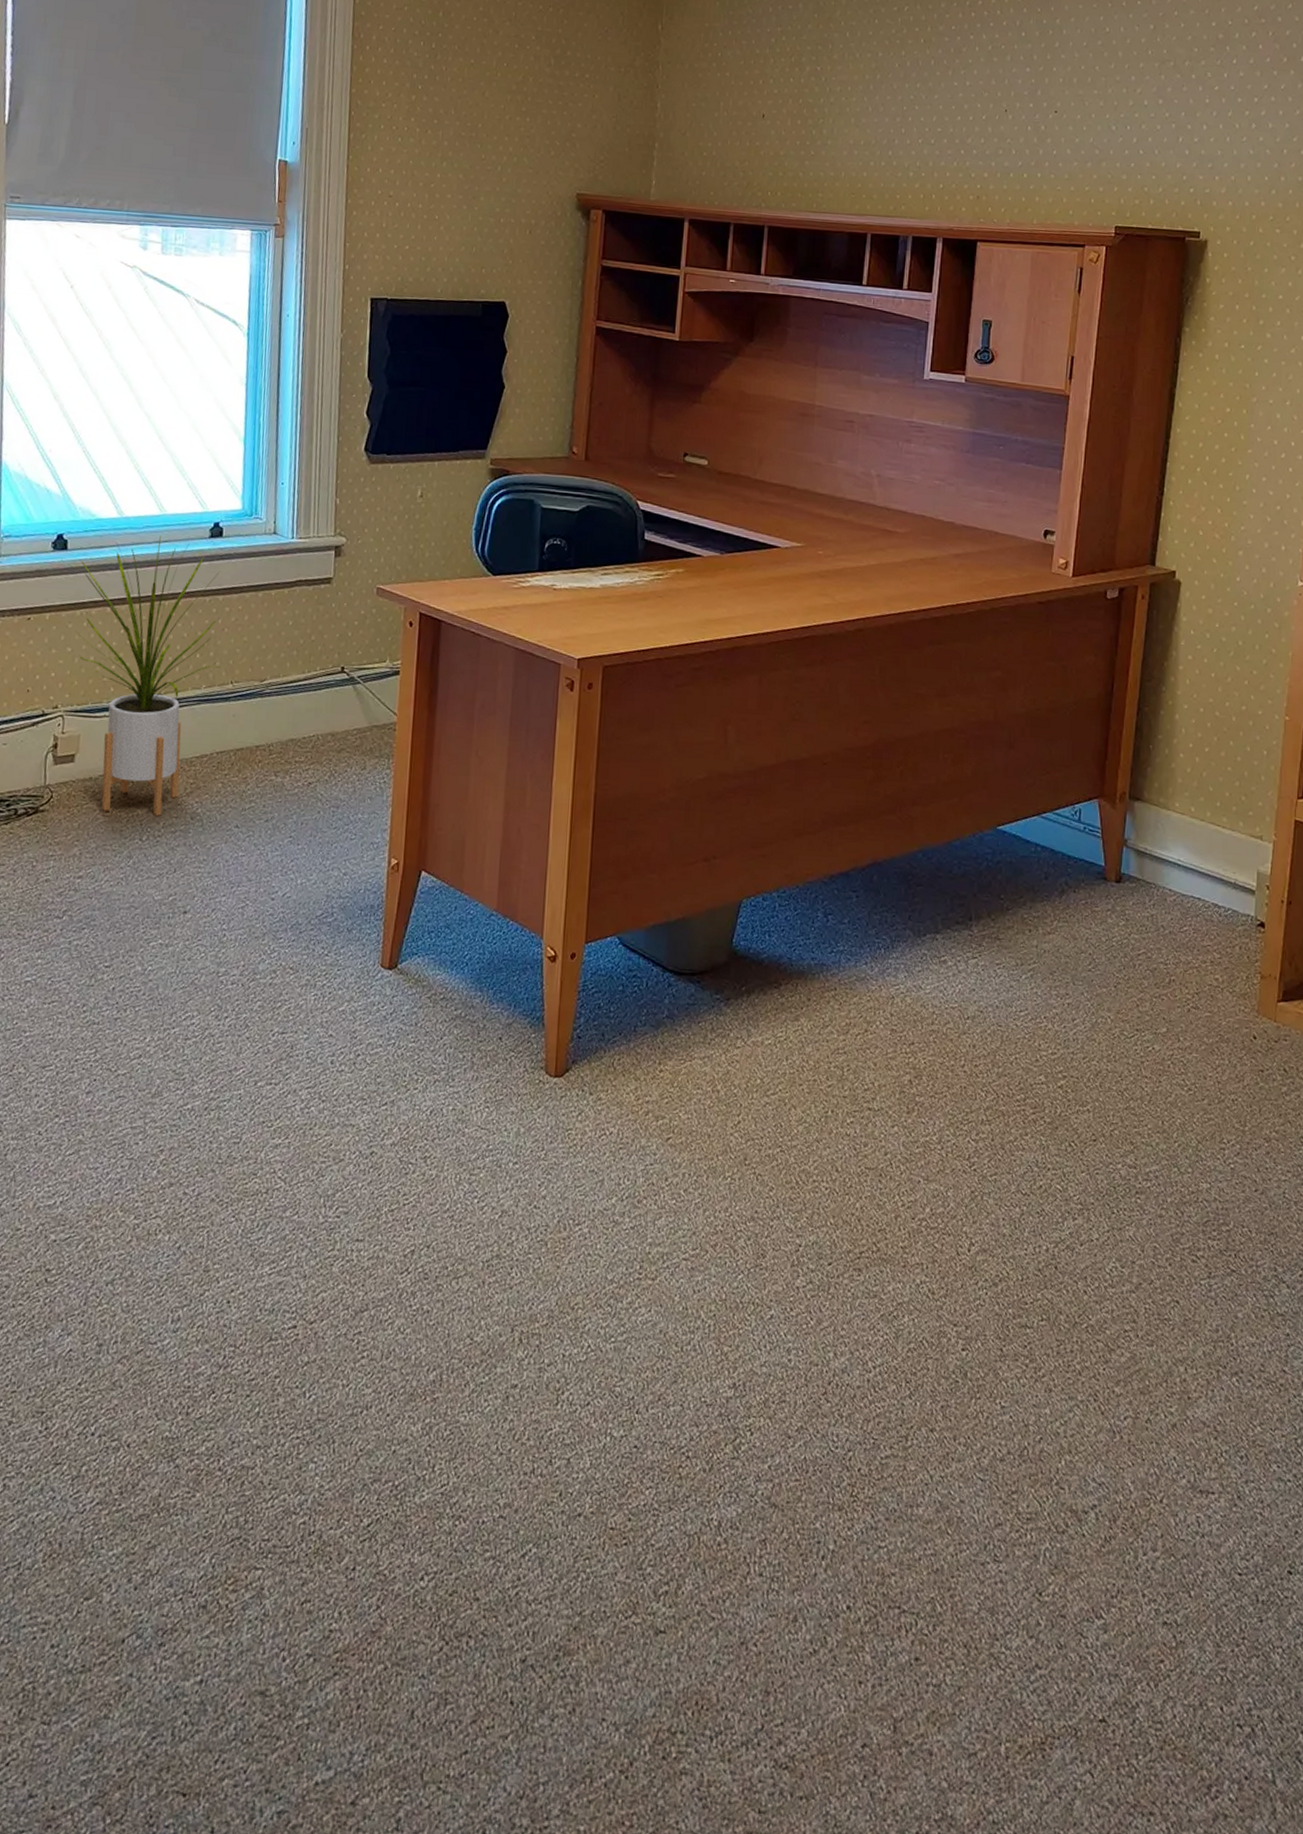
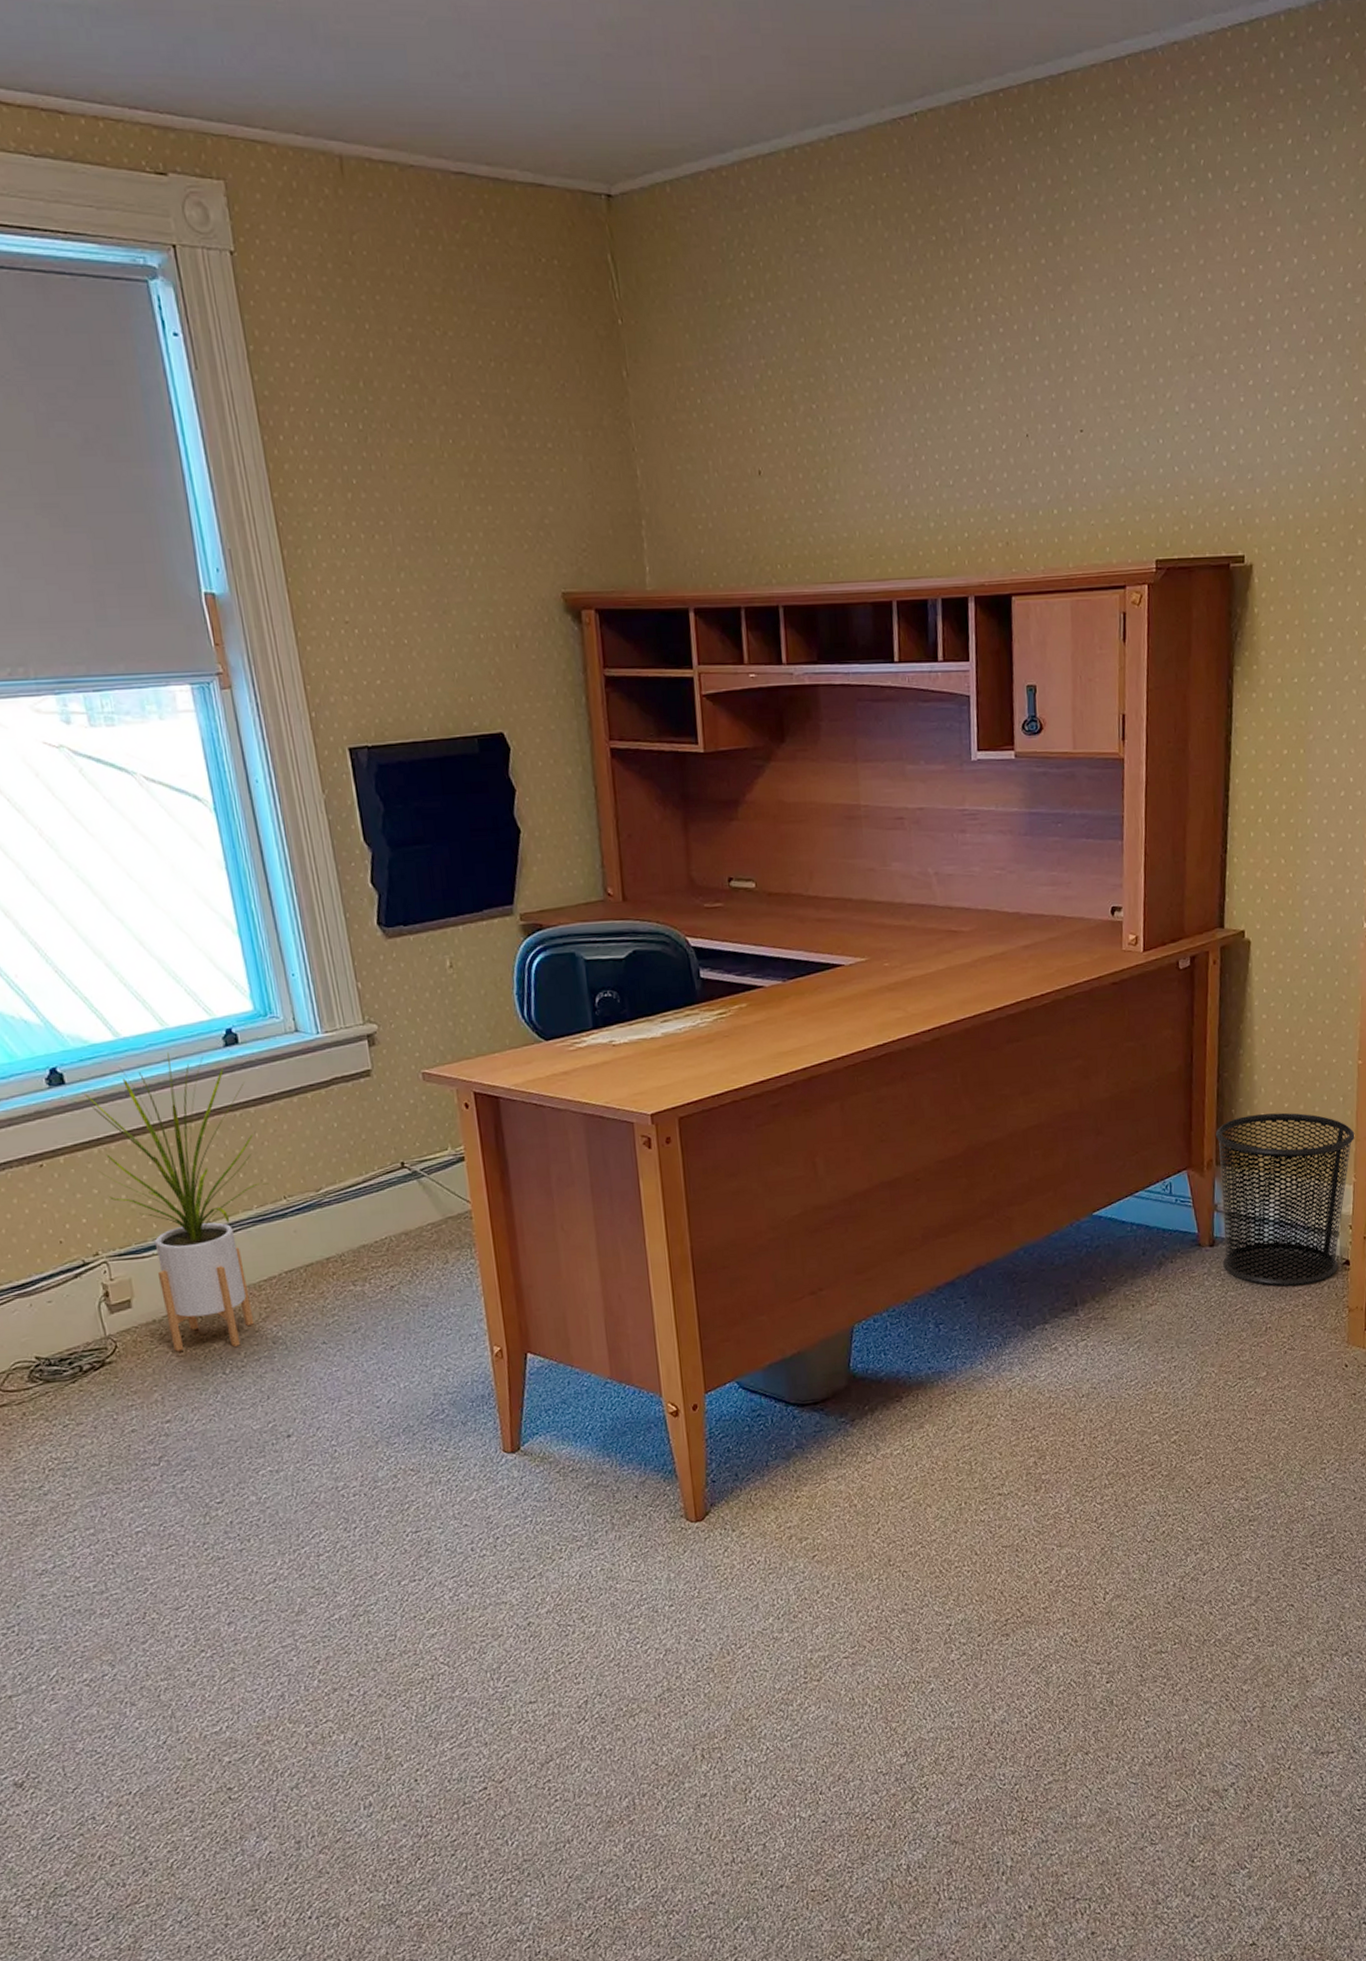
waste bin: none [1129,753,1278,941] -> present [1215,1112,1355,1287]

